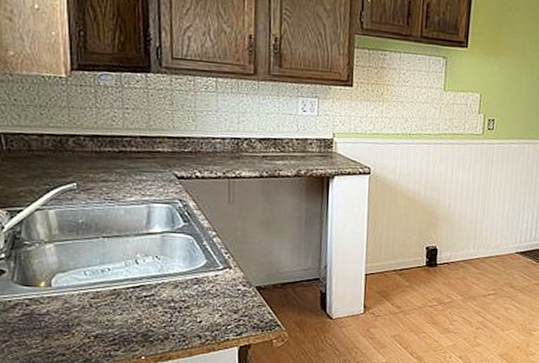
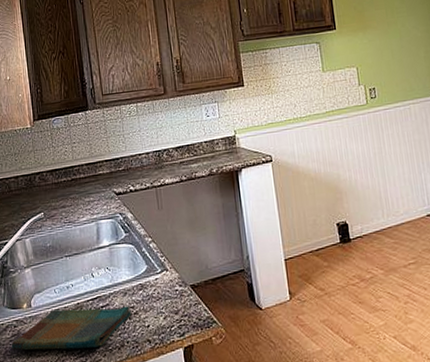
dish towel: none [20,293,183,337] -> present [11,306,132,351]

